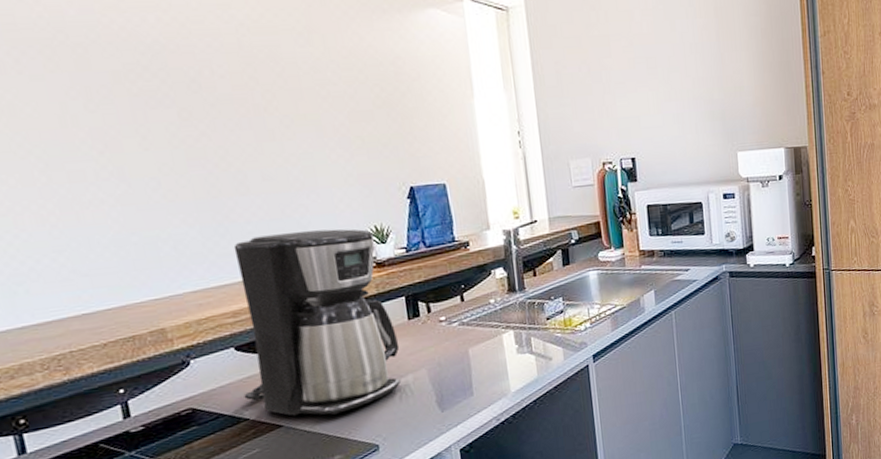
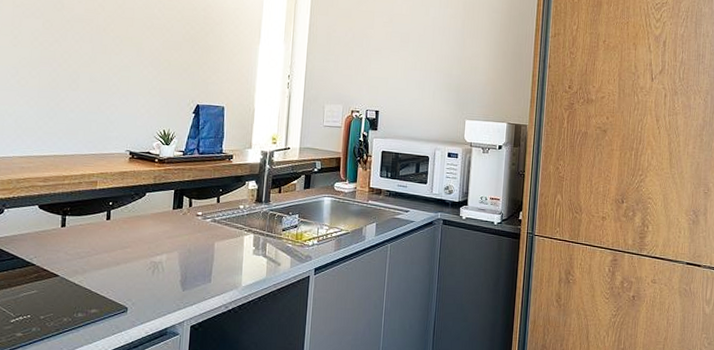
coffee maker: present [233,229,402,416] -> none [36,123,162,276]

